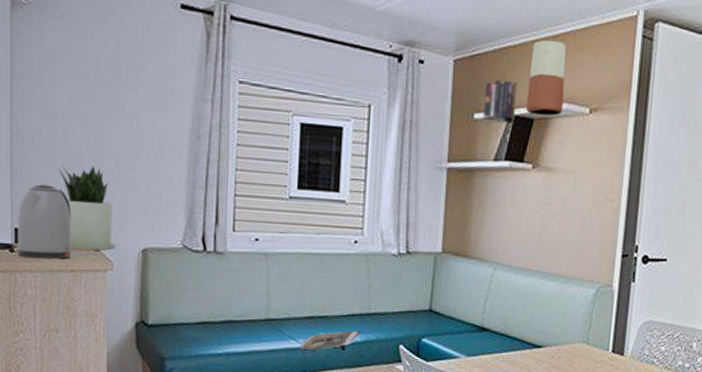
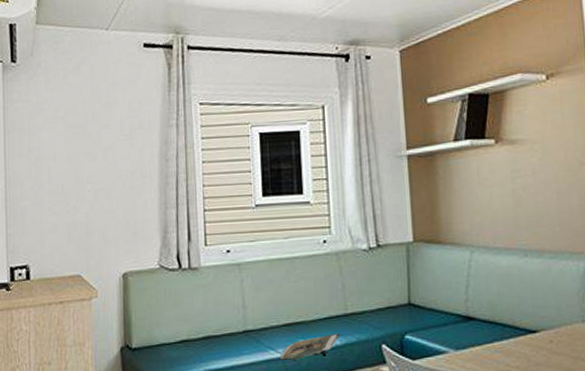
kettle: present [17,184,71,260] -> none [12,223,59,295]
planter: present [58,165,117,251] -> none [46,200,100,282]
books: present [483,79,518,123] -> none [434,61,470,103]
vase: present [525,40,566,116] -> none [476,15,518,90]

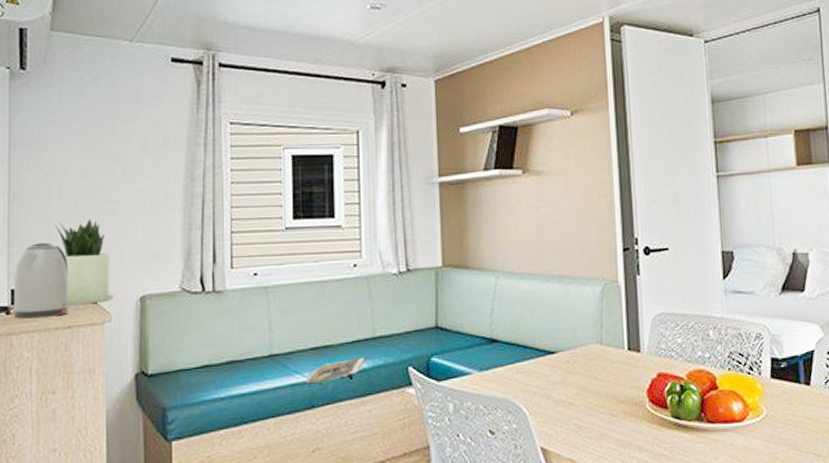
kettle: none [12,223,59,295] -> present [13,243,68,319]
planter: none [46,200,100,282] -> present [55,219,115,305]

